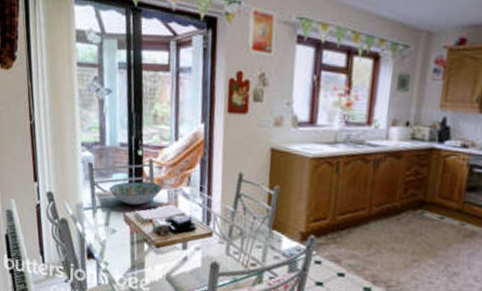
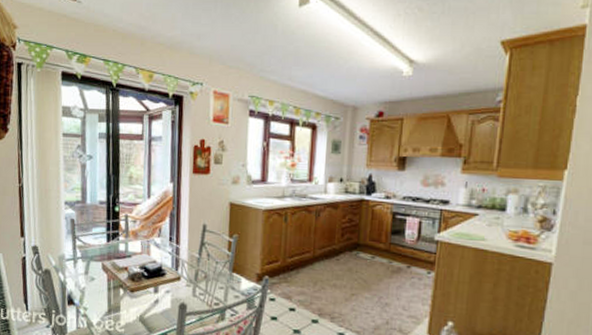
decorative bowl: present [108,181,162,206] -> none [88,234,136,255]

